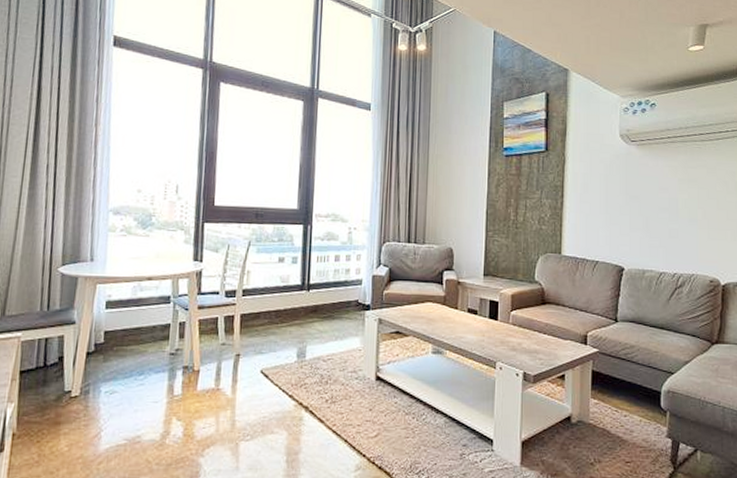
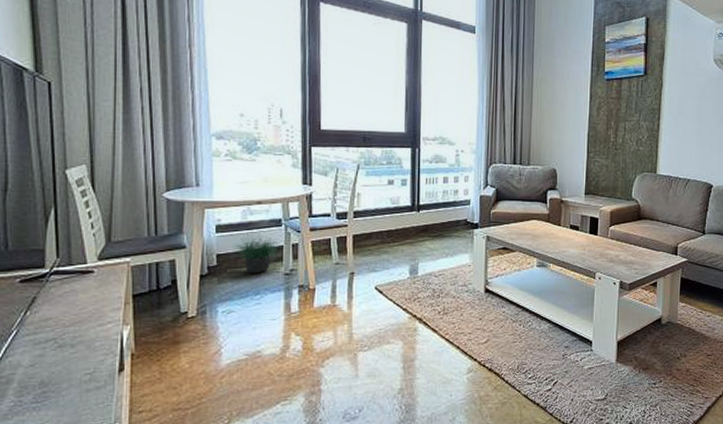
potted plant: none [121,308,167,353] -> present [233,232,279,274]

